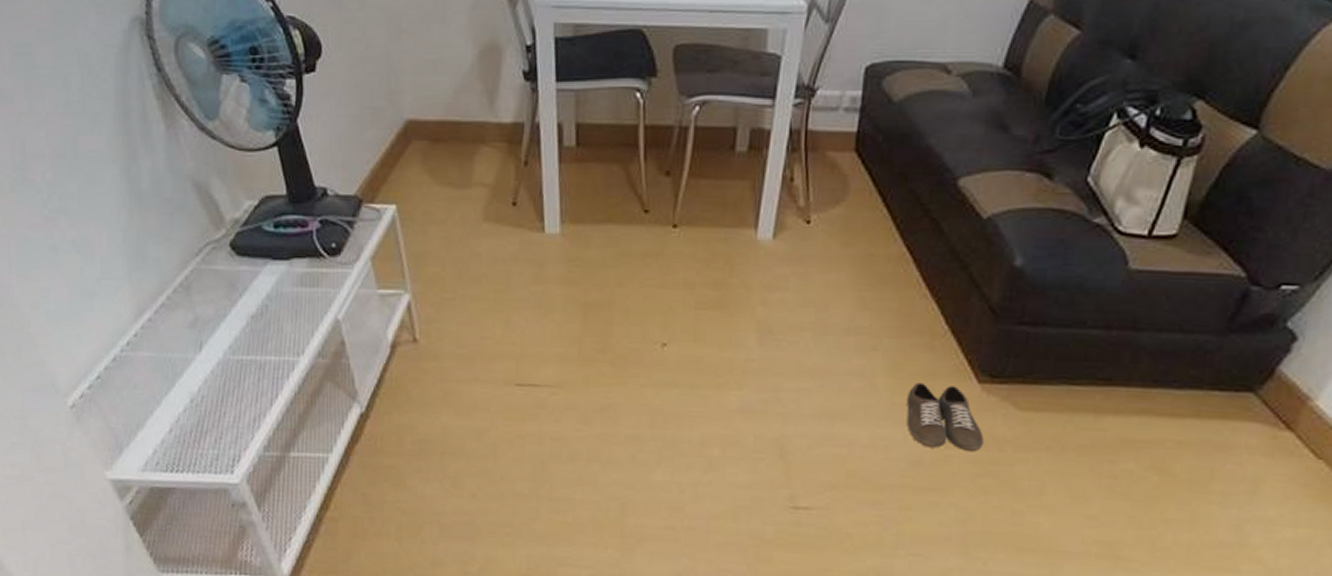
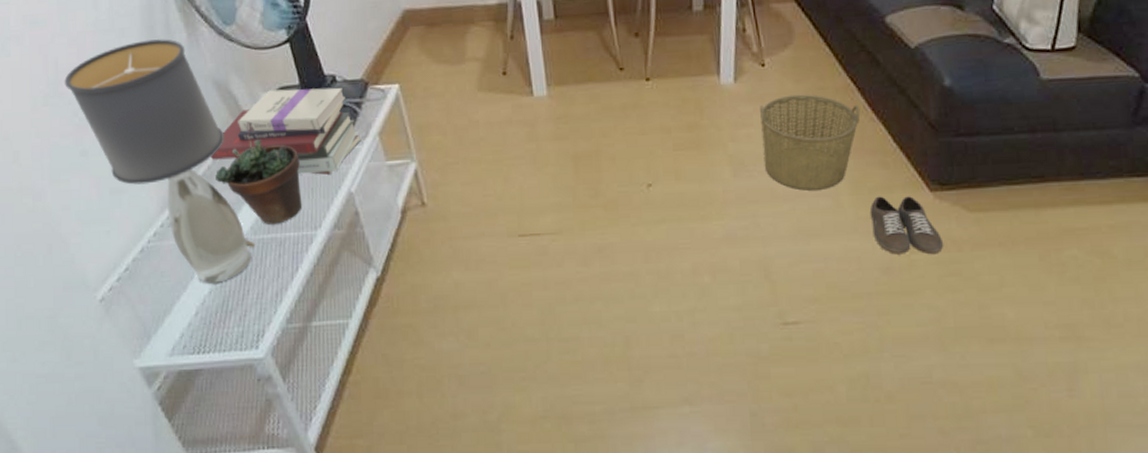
table lamp: none [32,128,233,402] -> present [64,38,255,283]
books: none [189,198,350,298] -> present [211,87,360,175]
succulent plant: none [193,231,284,346] -> present [215,121,301,224]
basket: none [795,259,913,369] -> present [760,94,861,191]

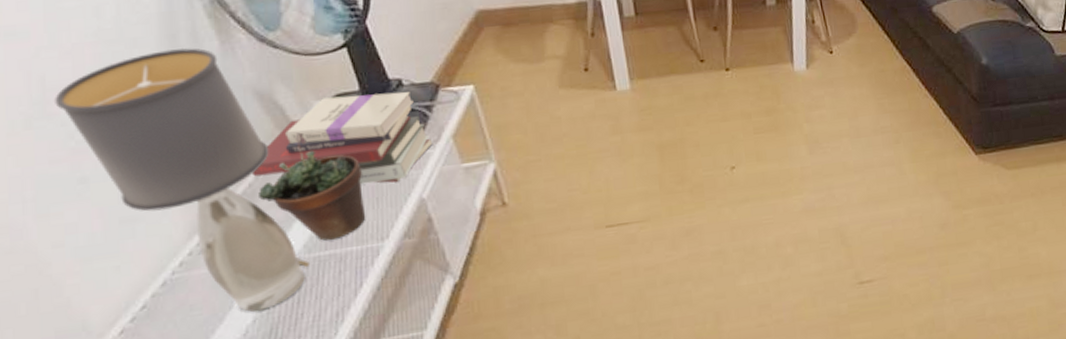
basket: present [760,94,861,191] -> none [830,76,916,162]
shoe: present [869,196,944,255] -> none [927,160,989,212]

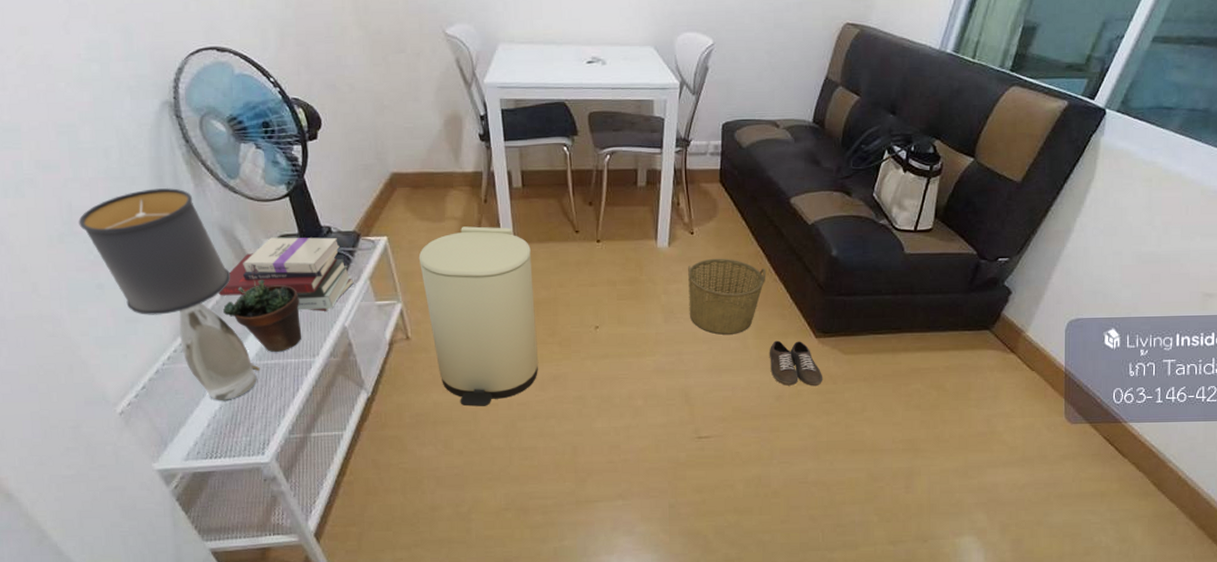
pedal bin: none [514,63,668,280] -> present [418,226,539,407]
basket: none [830,76,916,162] -> present [688,258,766,335]
shoe: none [927,160,989,212] -> present [769,340,823,386]

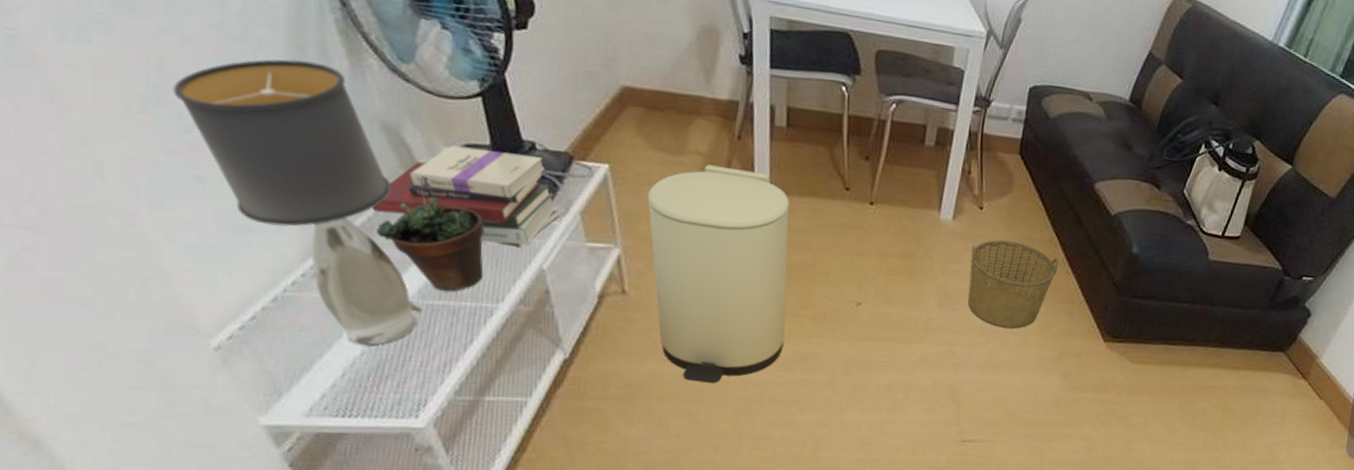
shoe: present [769,340,823,386] -> none [1051,340,1107,395]

